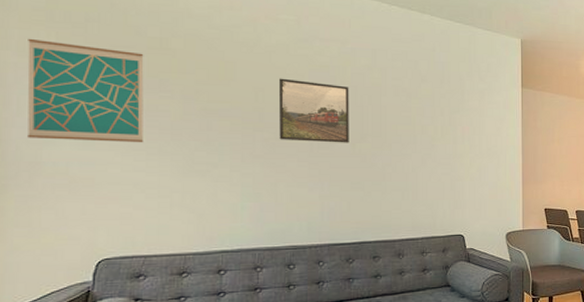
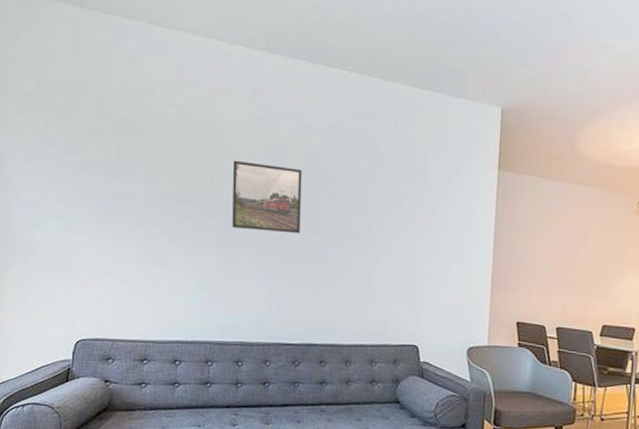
wall art: present [27,38,144,143] -> none [23,123,114,228]

